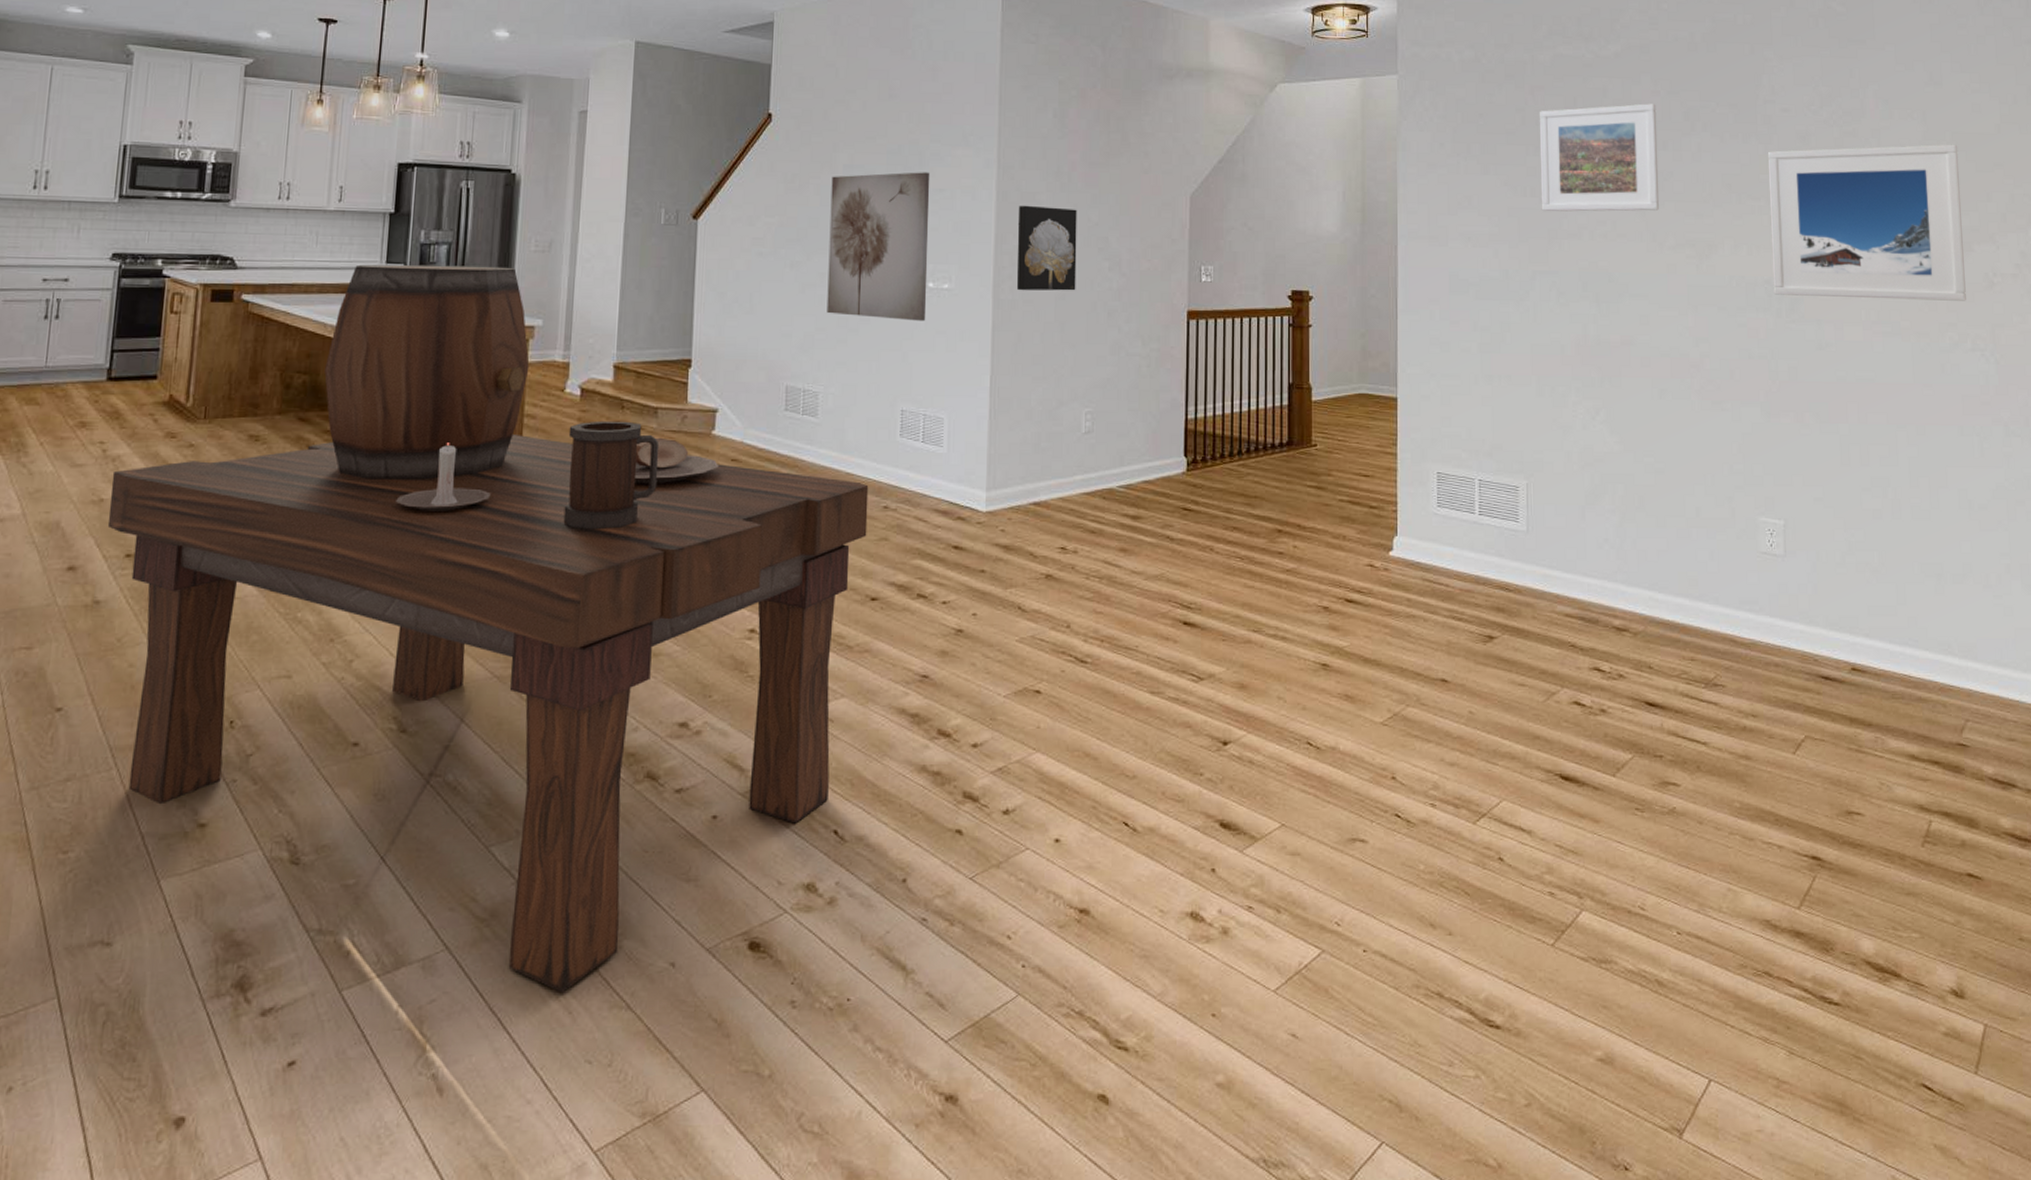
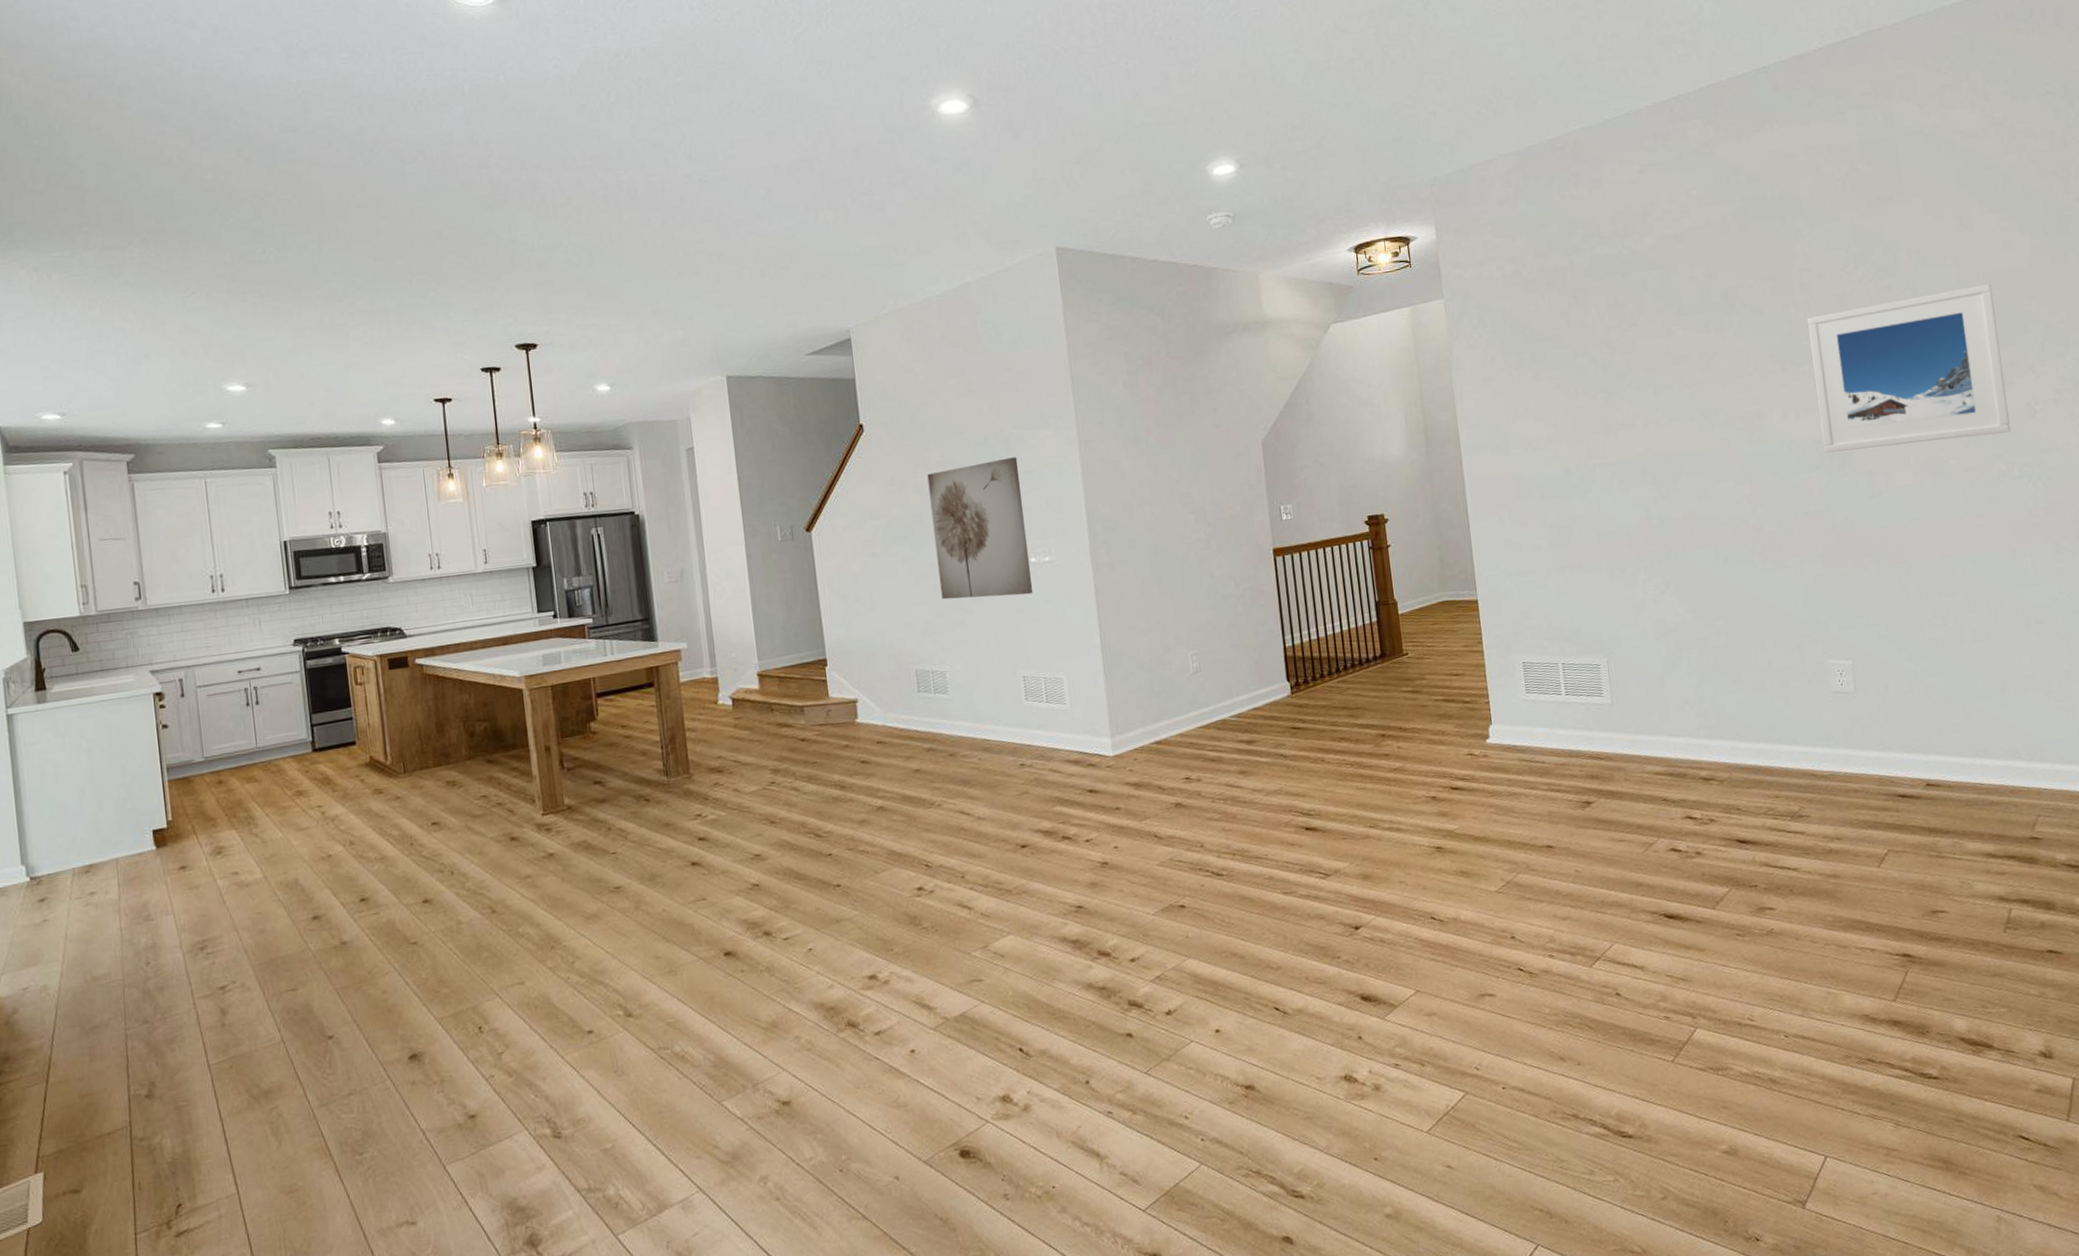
dining table: present [107,264,869,992] -> none [334,600,1010,1213]
wall art: present [1016,205,1077,291] -> none [1103,471,1167,554]
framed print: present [1539,103,1660,212] -> none [1584,289,1708,407]

